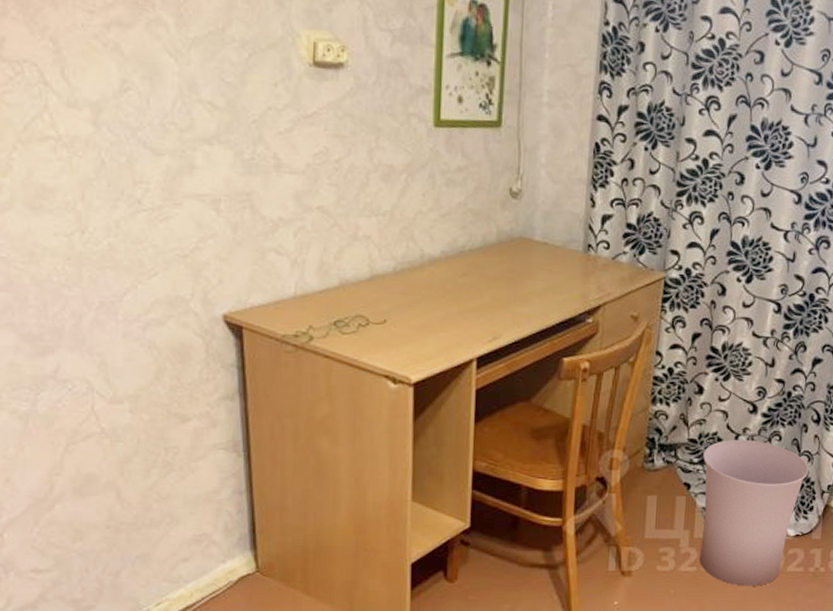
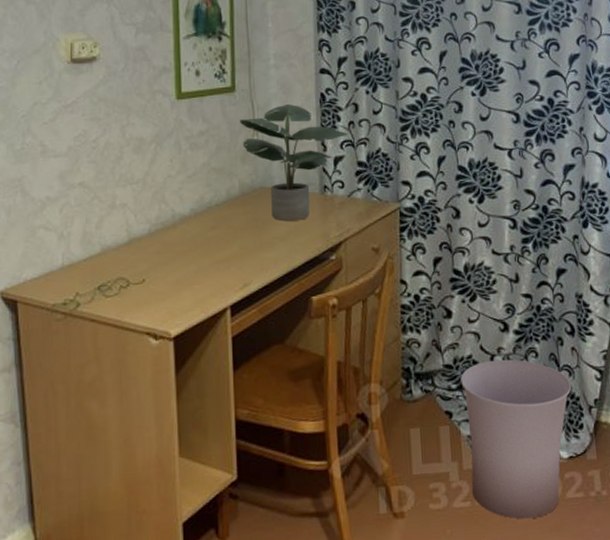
potted plant: none [503,149,621,278] -> present [240,103,349,222]

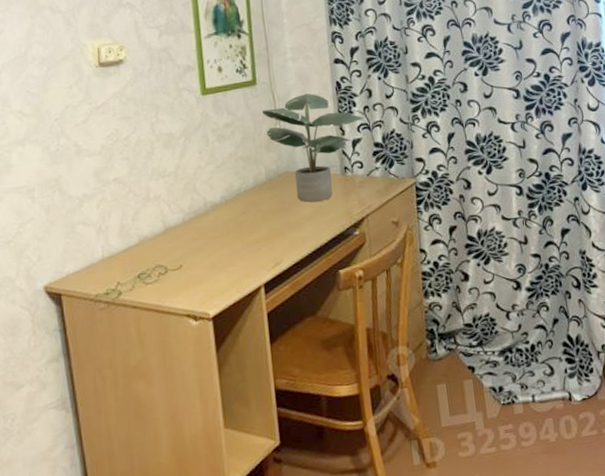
waste bin: present [461,359,571,519] -> none [480,314,581,460]

